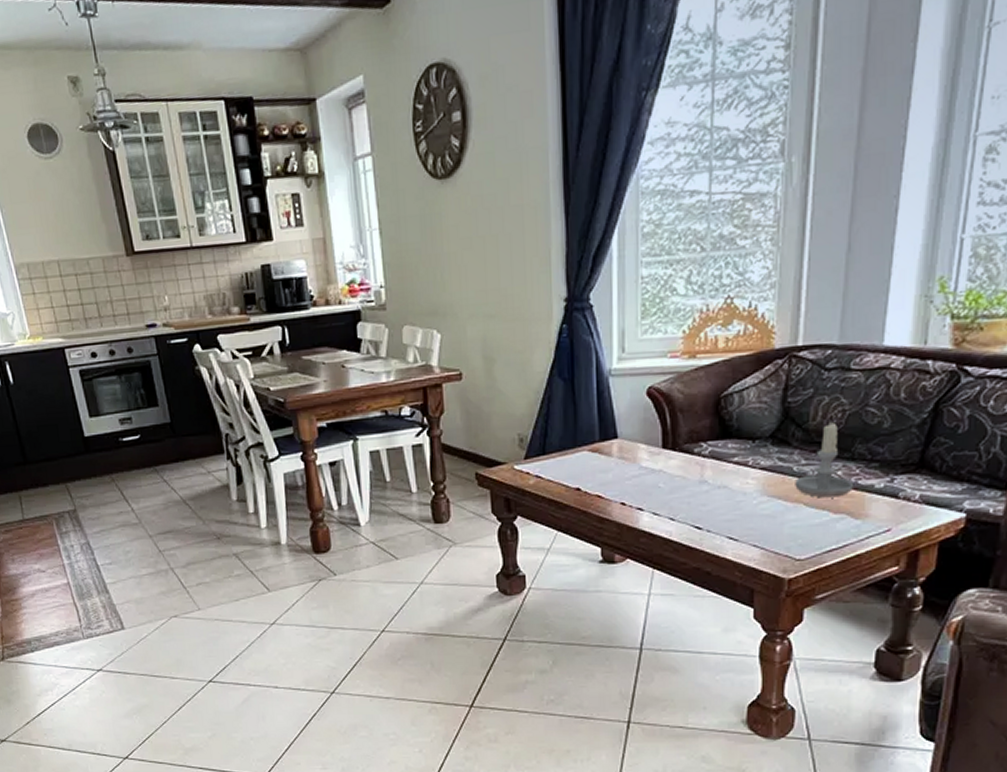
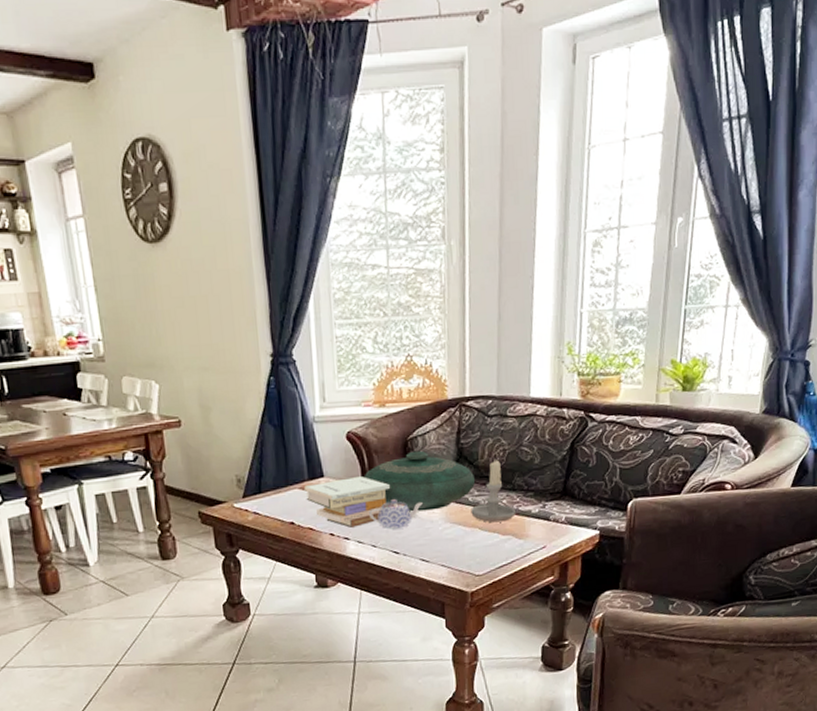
books: none [593,439,697,497] -> present [303,476,391,528]
decorative bowl: none [664,410,804,481] -> present [363,450,476,512]
teapot: none [668,466,734,501] -> present [369,499,422,530]

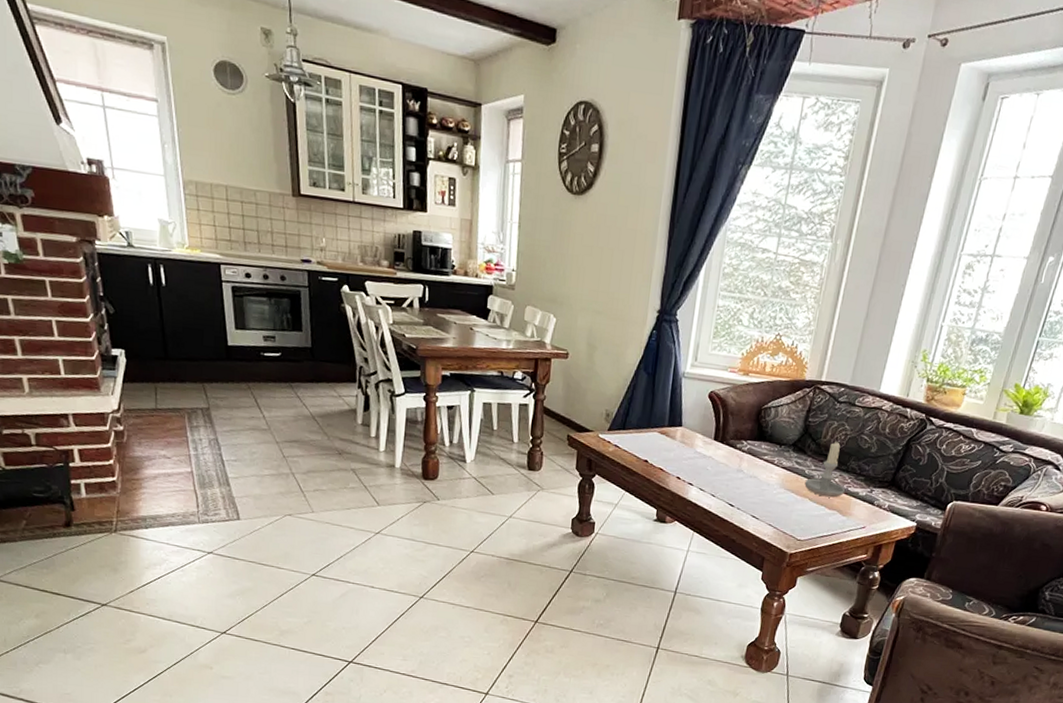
books: present [303,476,391,528] -> none [662,431,739,476]
decorative bowl: present [363,450,476,512] -> none [716,419,815,475]
teapot: present [369,499,422,530] -> none [714,458,764,485]

